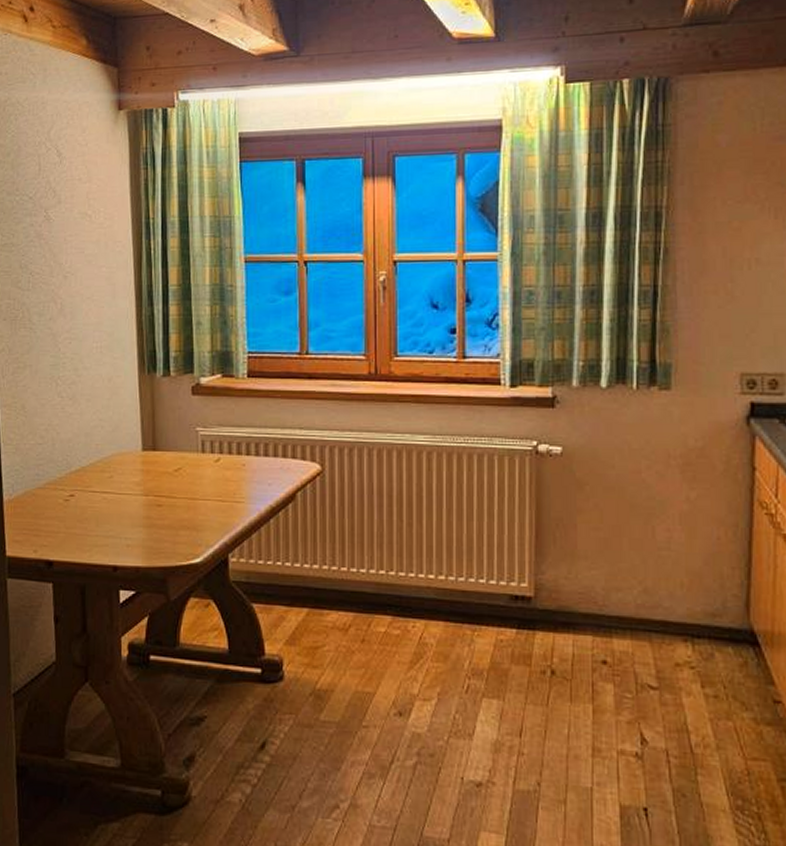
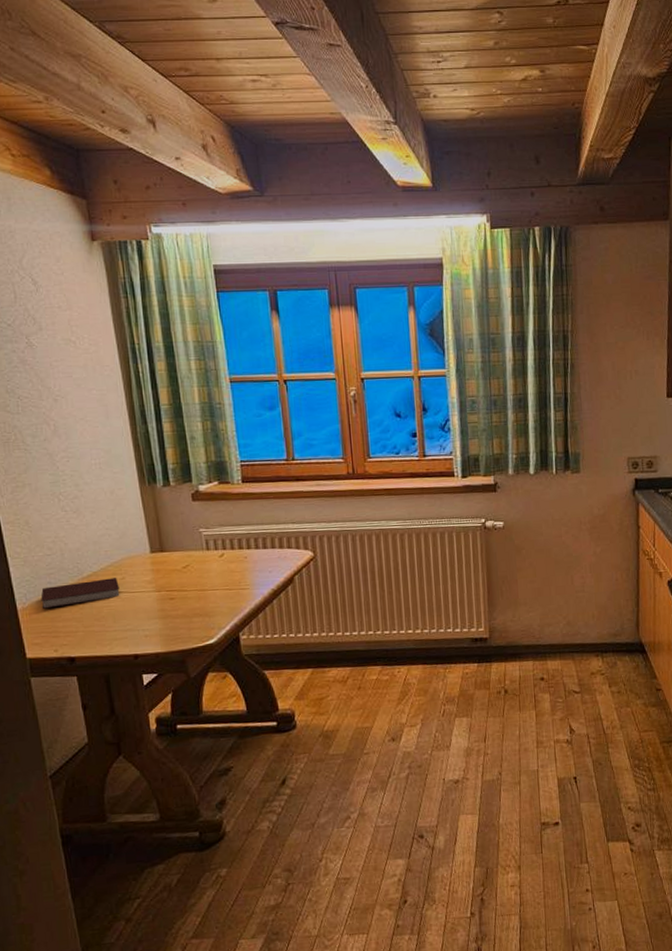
notebook: none [27,475,106,503] -> present [40,578,120,609]

